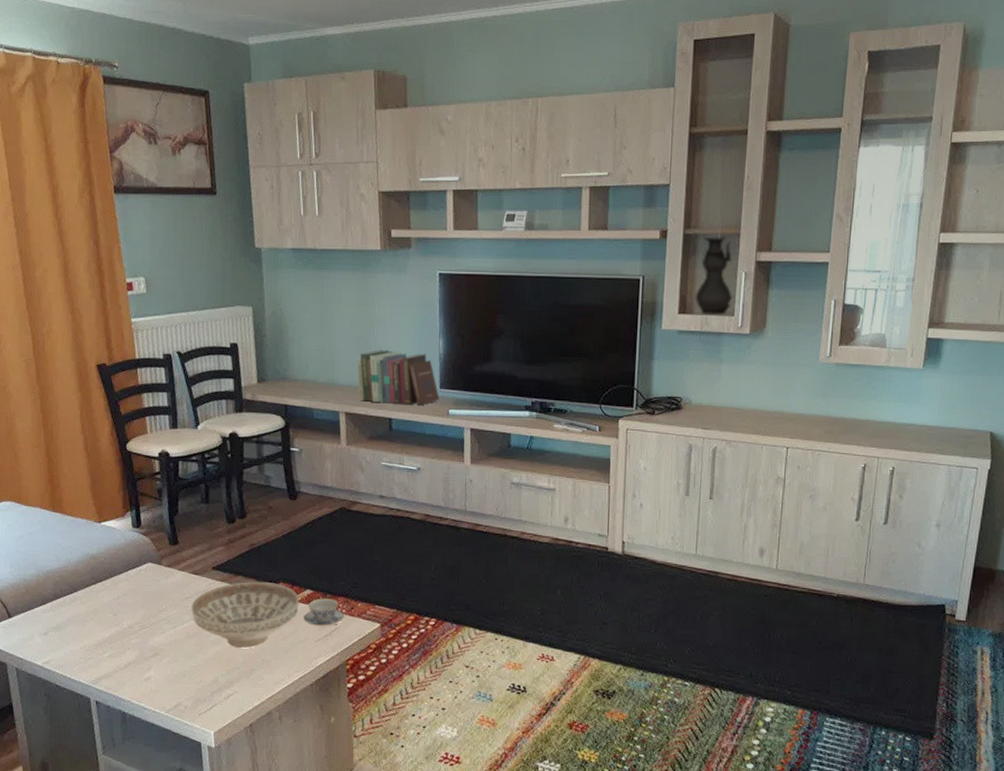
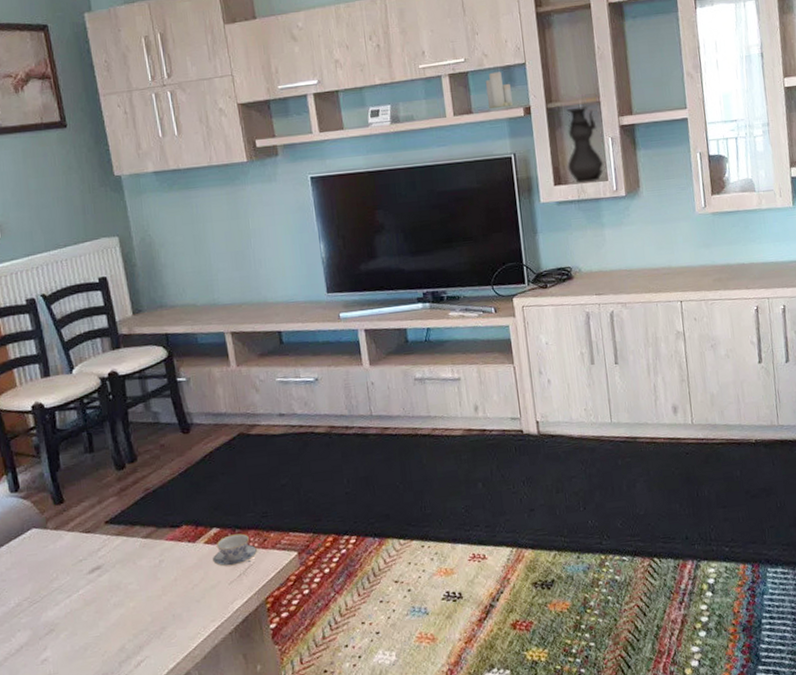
decorative bowl: present [191,581,299,649] -> none [86,527,207,607]
books: present [357,350,440,406] -> none [236,260,328,319]
candle: none [625,189,651,228] -> present [485,71,514,110]

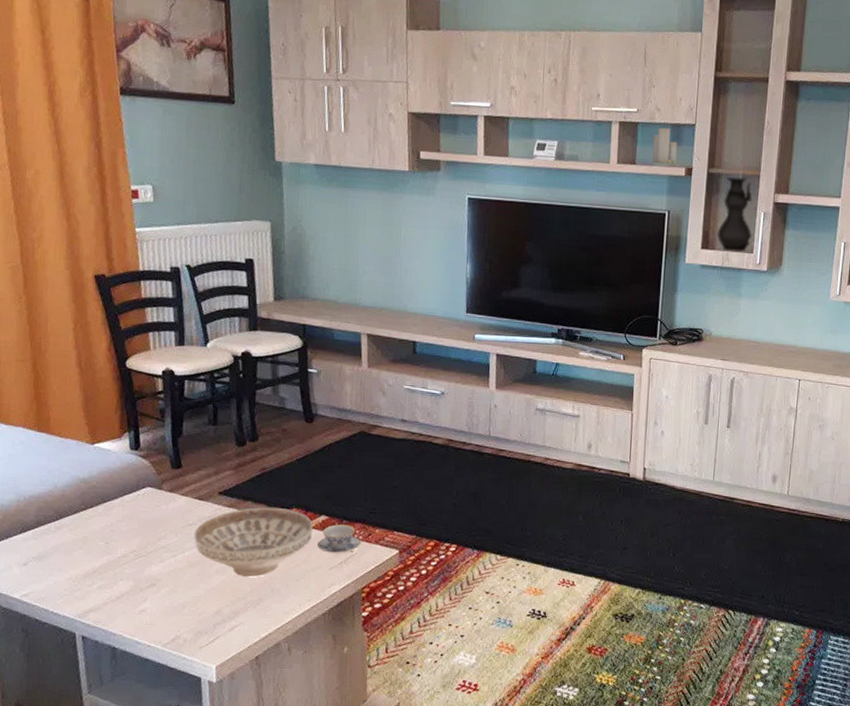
decorative bowl: none [86,527,207,607] -> present [194,507,313,578]

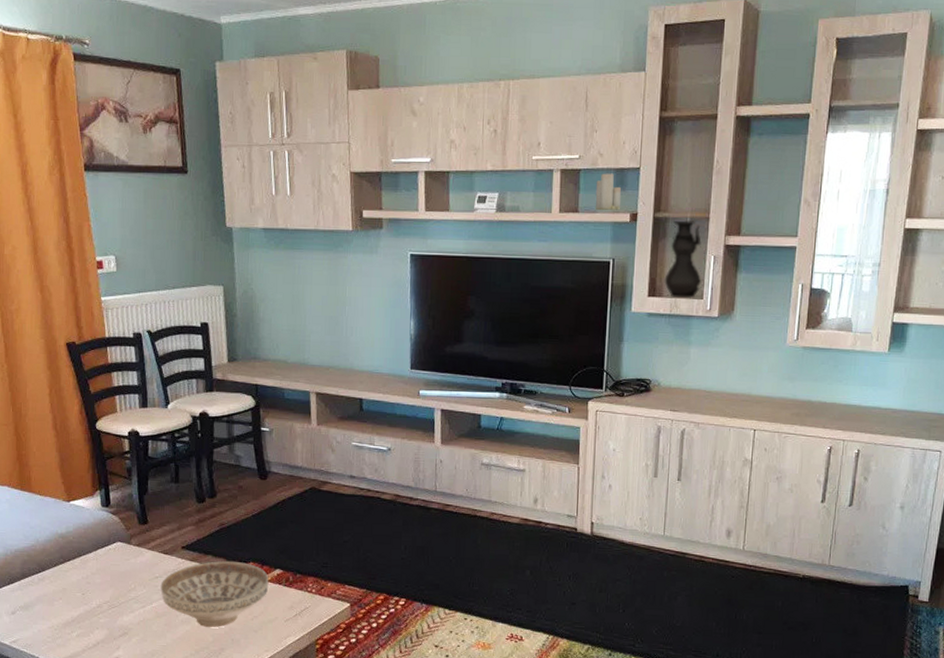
teacup: present [317,524,362,554] -> none [273,578,315,607]

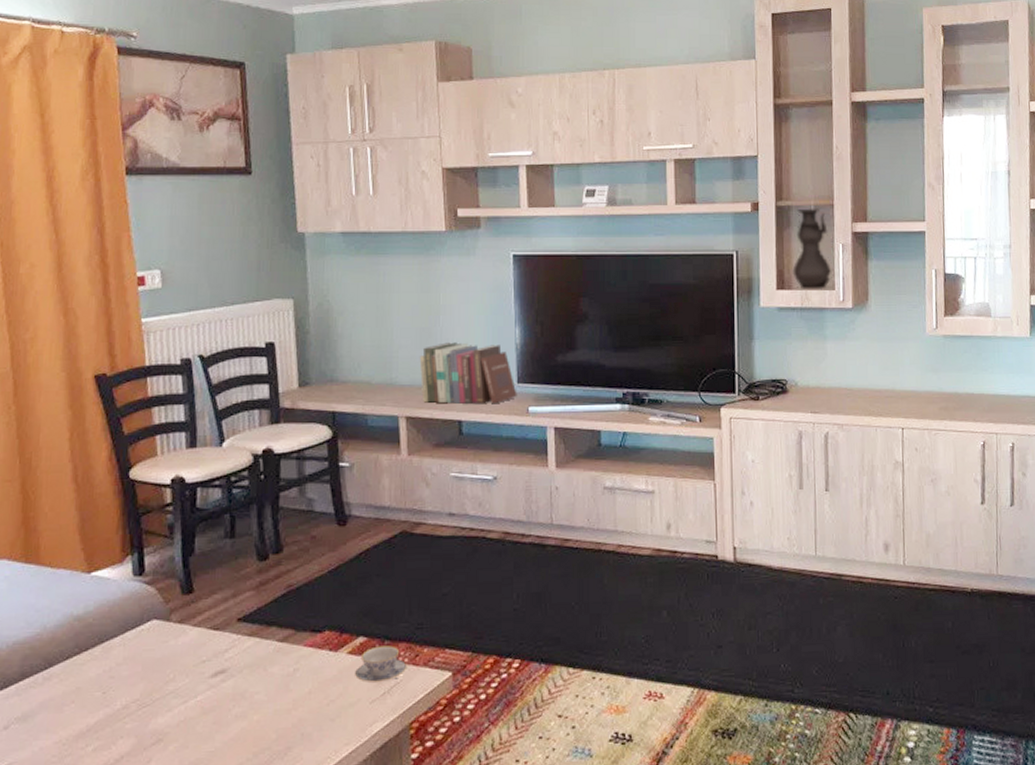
decorative bowl: present [160,560,269,628] -> none [208,631,350,722]
teacup: none [273,578,315,607] -> present [355,645,407,684]
books: none [328,330,410,386] -> present [419,342,517,404]
candle: present [595,172,622,211] -> none [712,161,741,201]

